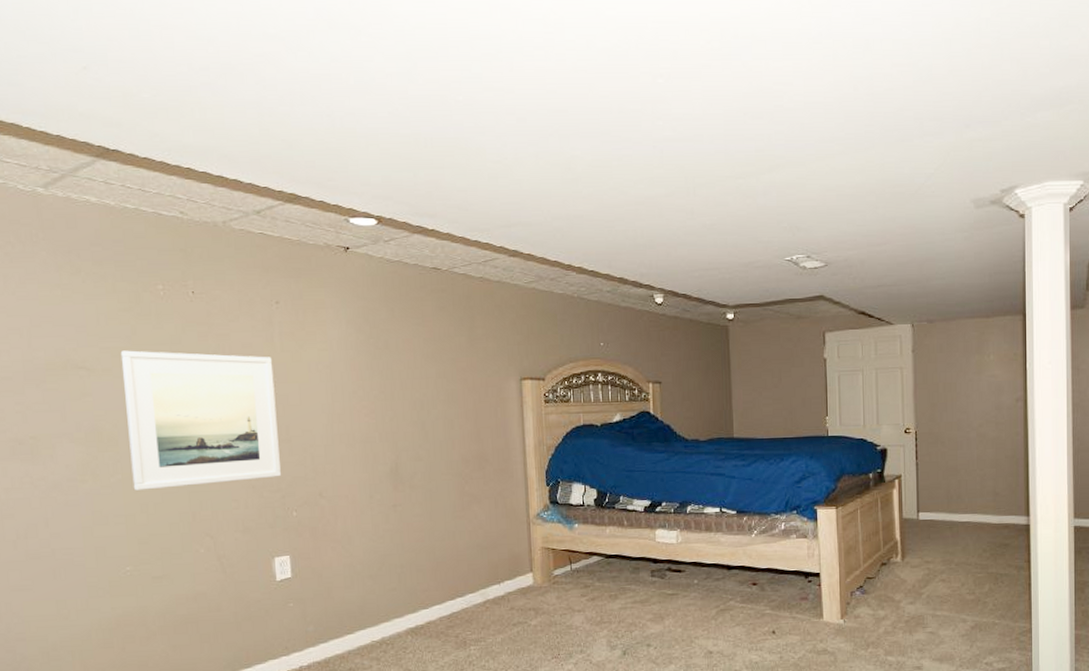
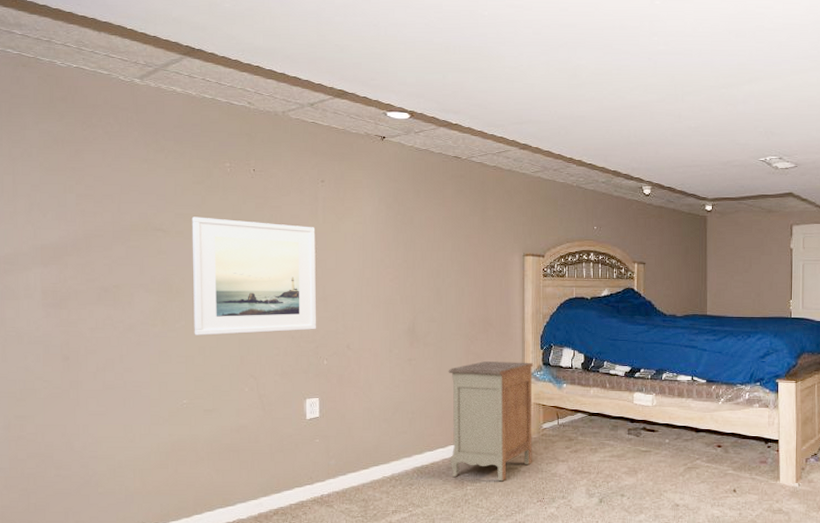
nightstand: none [440,501,544,638] -> present [448,361,534,482]

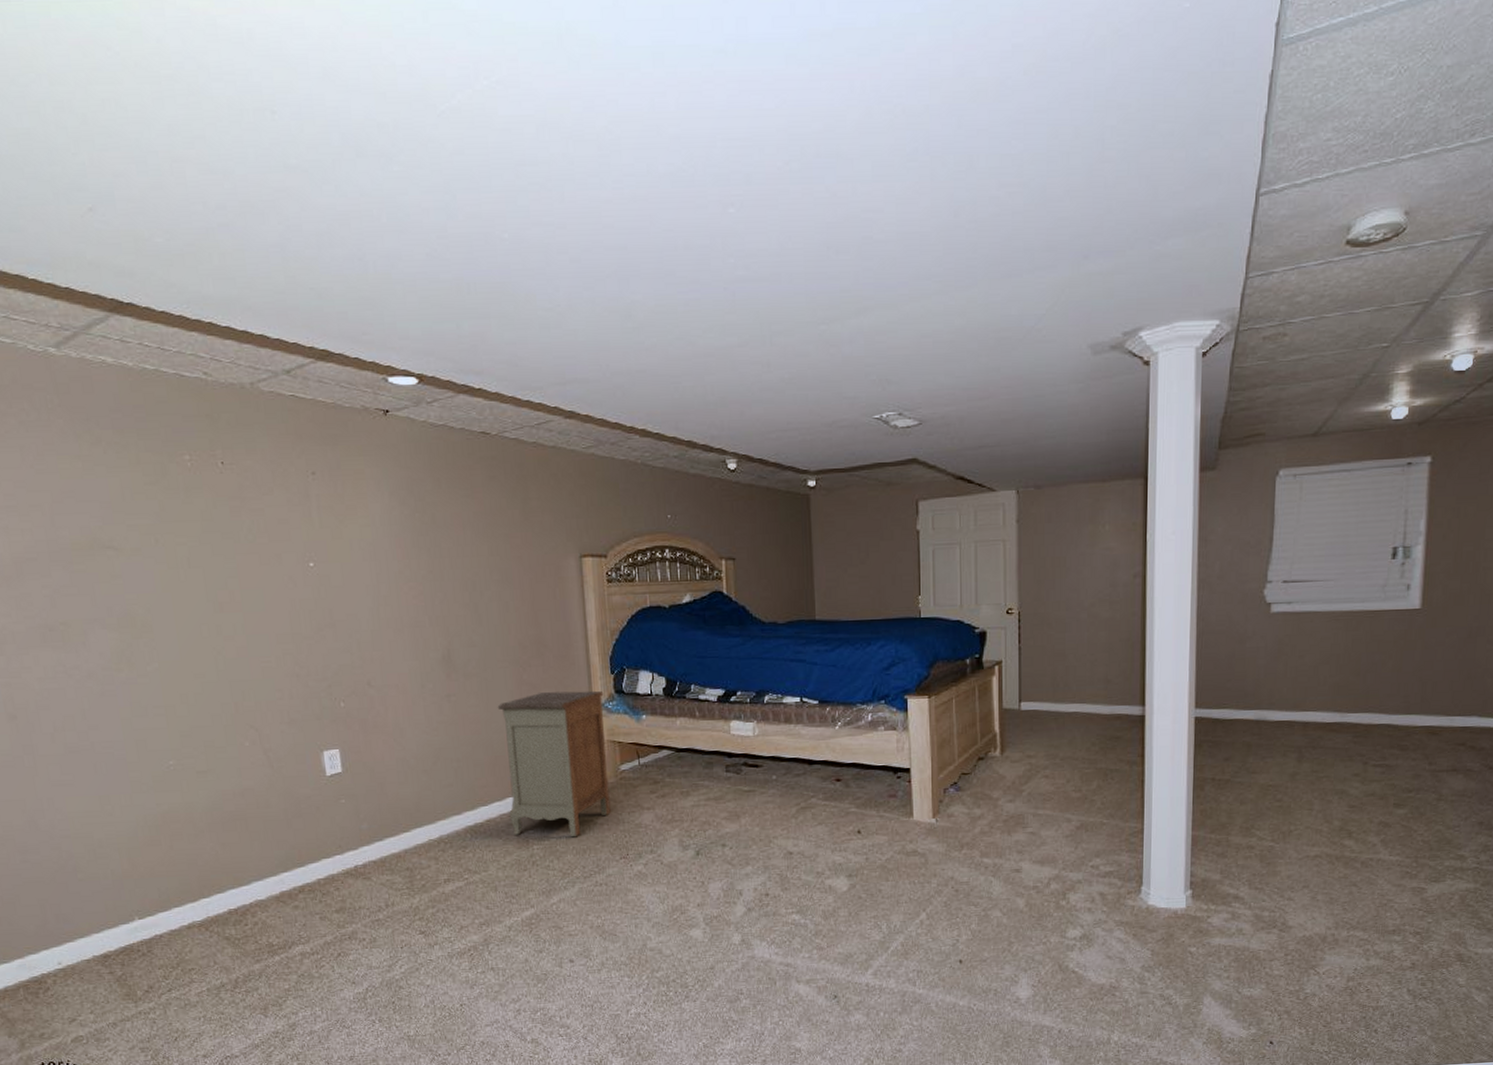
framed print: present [191,217,316,335] -> none [149,528,326,680]

